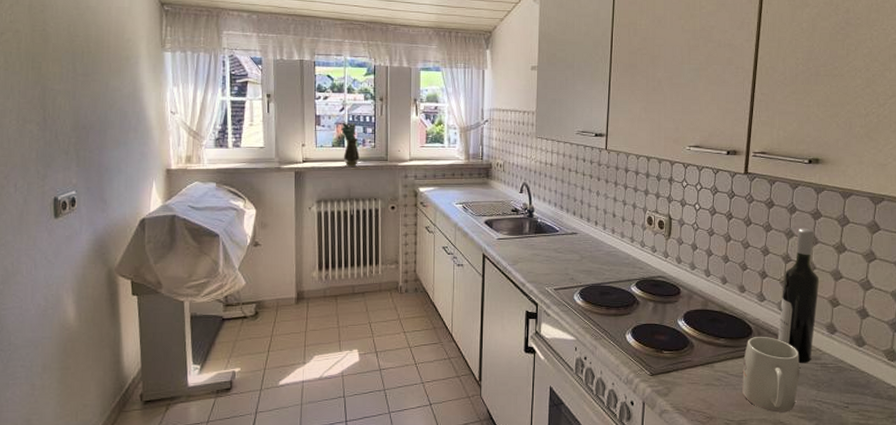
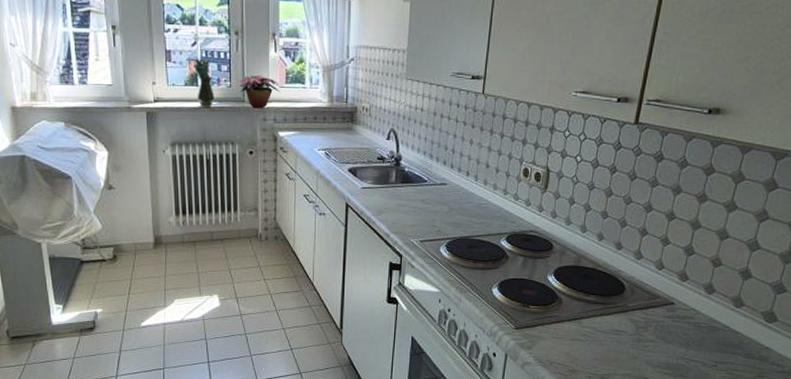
flower arrangement: none [381,136,421,167] -> present [237,74,280,109]
mug: present [742,337,800,413] -> none [608,295,673,369]
bottle: present [777,228,820,364] -> none [651,184,705,323]

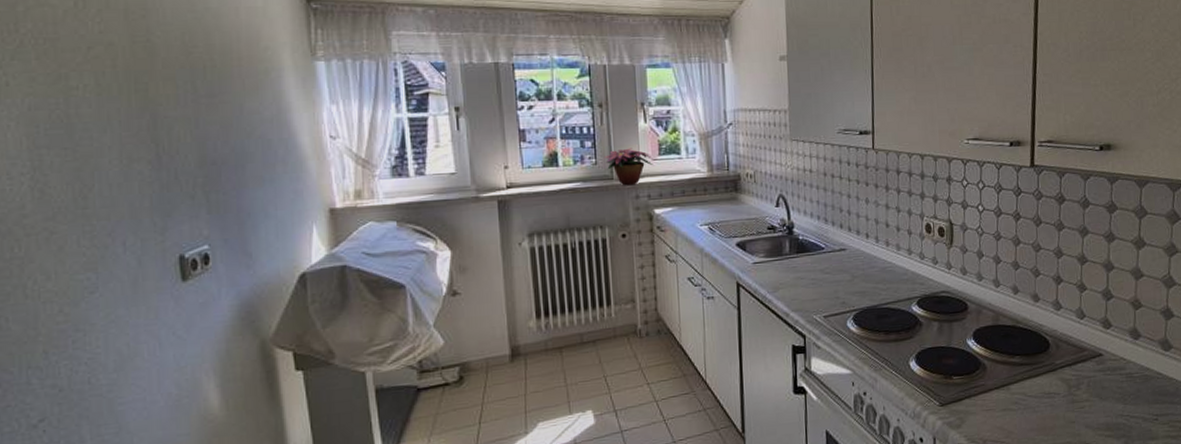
vase: present [192,57,215,108] -> none [551,134,578,190]

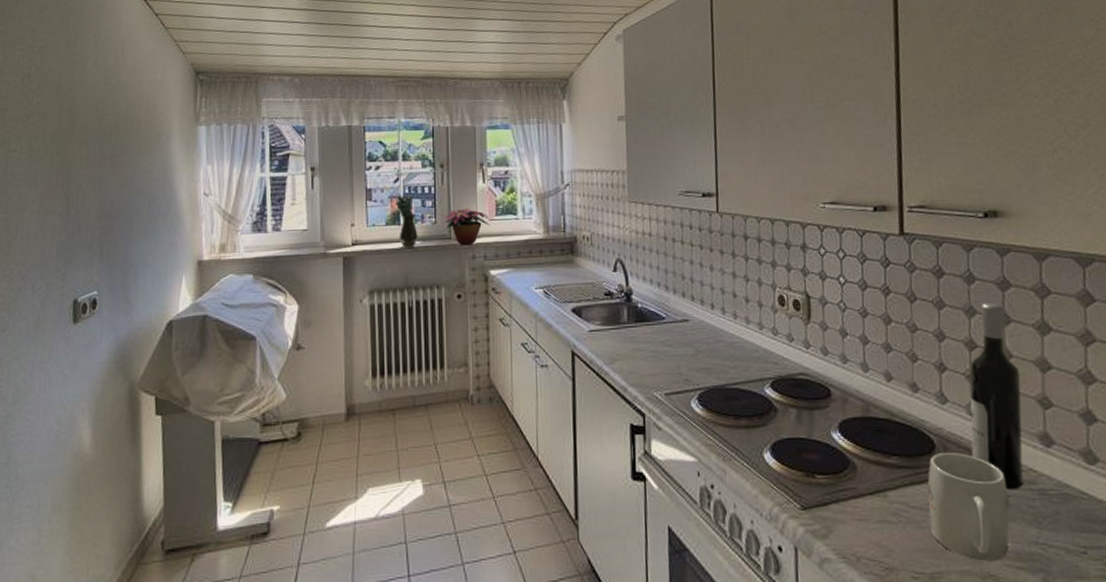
vase: none [551,134,578,190] -> present [394,194,418,248]
mug: none [1041,349,1104,434] -> present [927,453,1011,561]
bottle: none [1077,223,1120,376] -> present [969,302,1024,491]

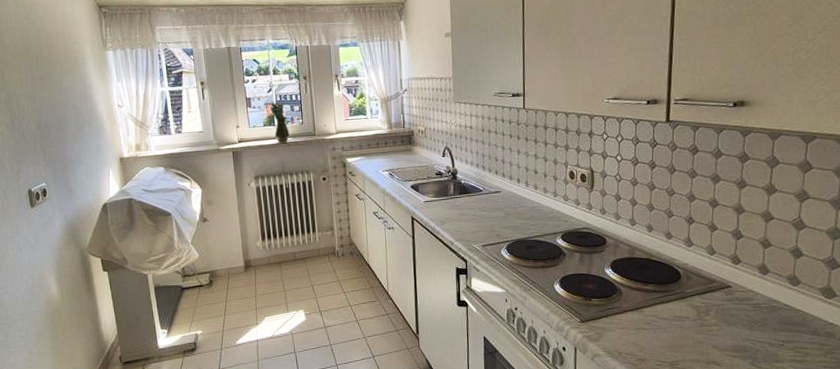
flower arrangement: present [443,208,490,246] -> none [308,110,346,141]
mug: present [927,453,1011,561] -> none [672,280,732,353]
bottle: present [969,302,1024,491] -> none [707,171,750,305]

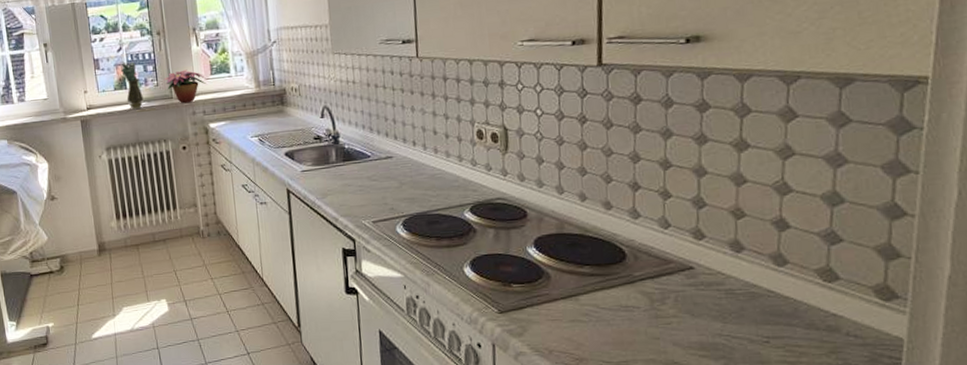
flower arrangement: none [308,110,346,141] -> present [163,69,207,104]

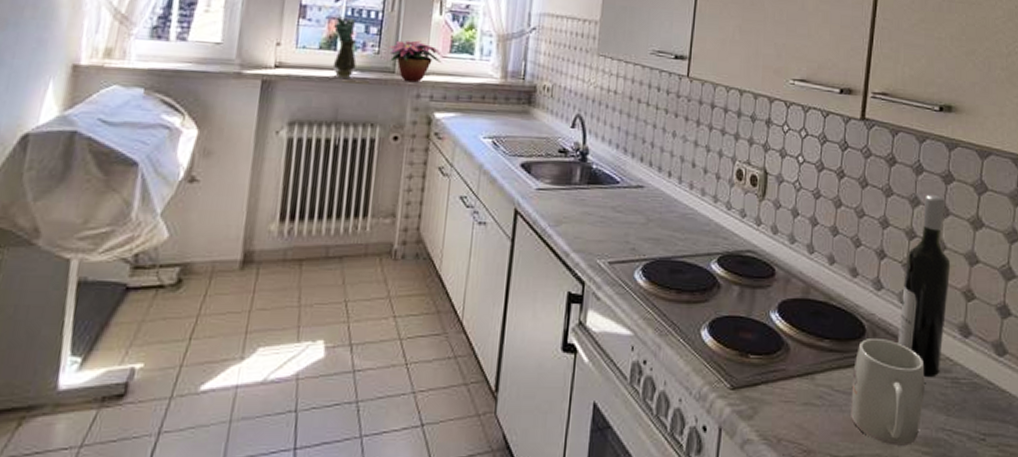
mug: none [617,261,697,351] -> present [851,339,925,446]
bottle: none [661,124,715,291] -> present [897,194,951,378]

